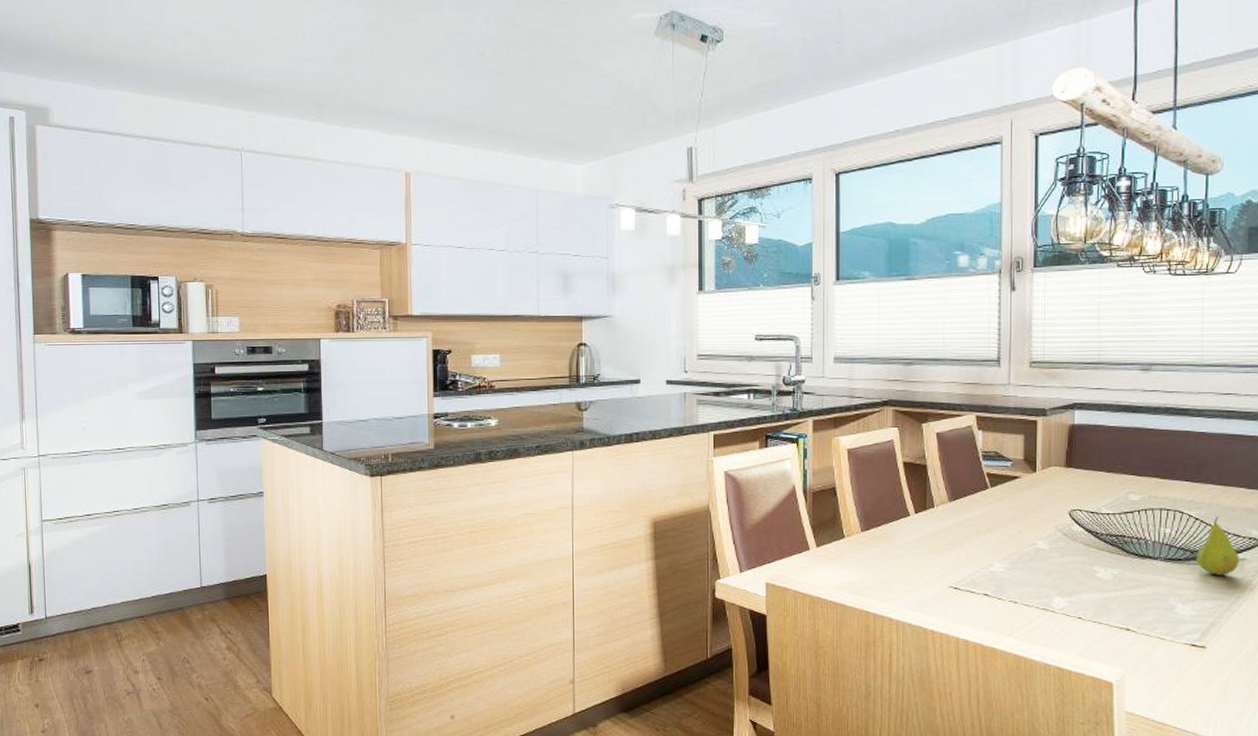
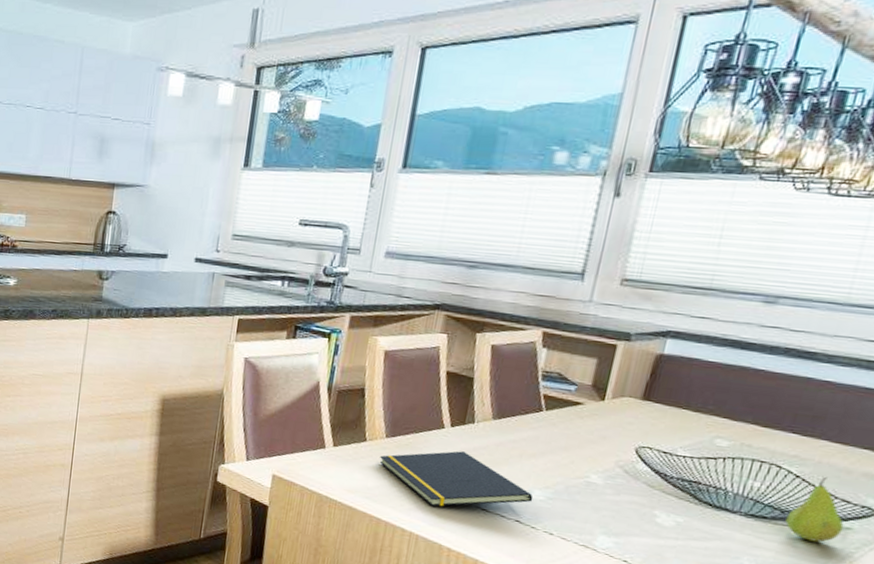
notepad: none [859,535,995,591] -> present [379,451,534,507]

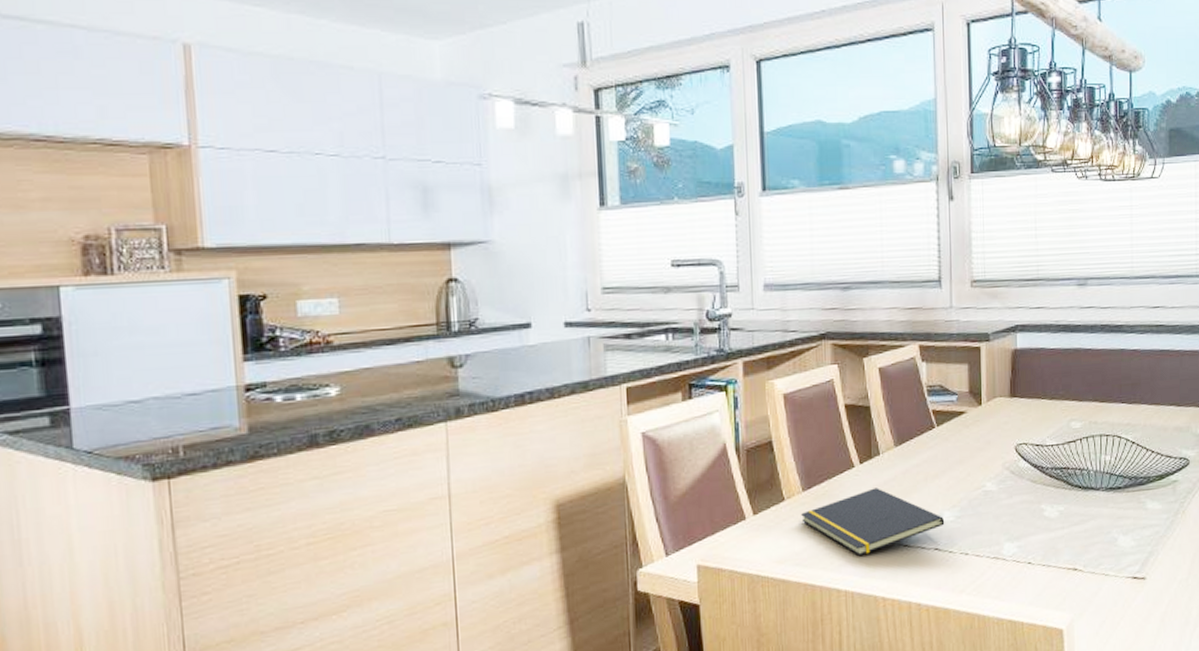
fruit: present [785,476,844,543] -> none [1134,437,1172,501]

